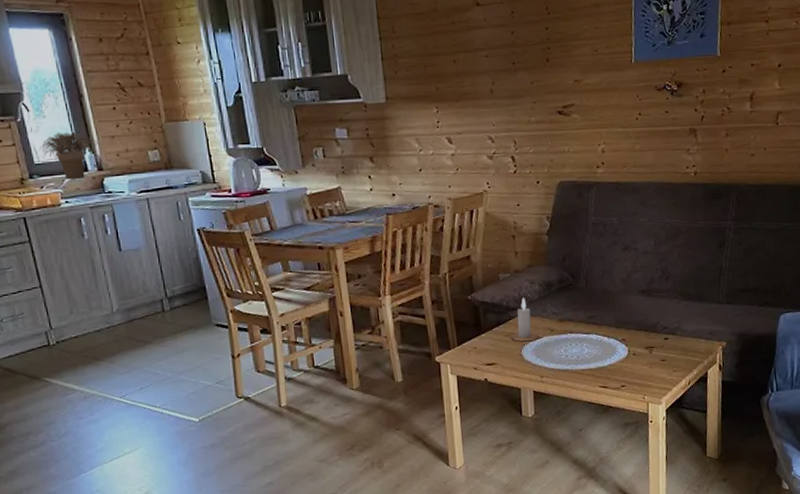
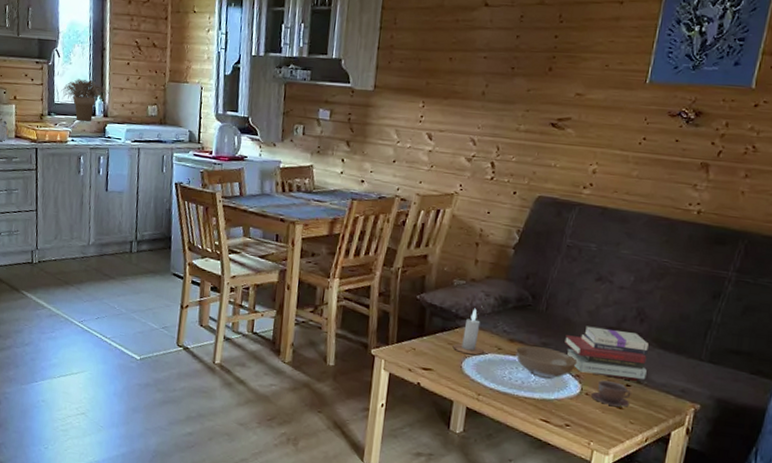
bowl: none [567,320,621,349] -> present [516,345,578,379]
books: none [606,291,679,336] -> present [563,326,649,381]
teacup: none [637,338,671,360] -> present [590,380,631,407]

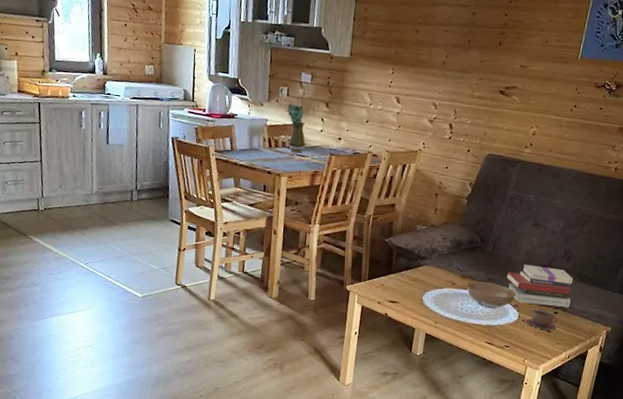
potted plant: present [61,78,109,122] -> none [61,37,108,79]
vase: none [302,140,324,199] -> present [286,101,306,154]
candle: present [452,308,484,356] -> none [415,249,441,290]

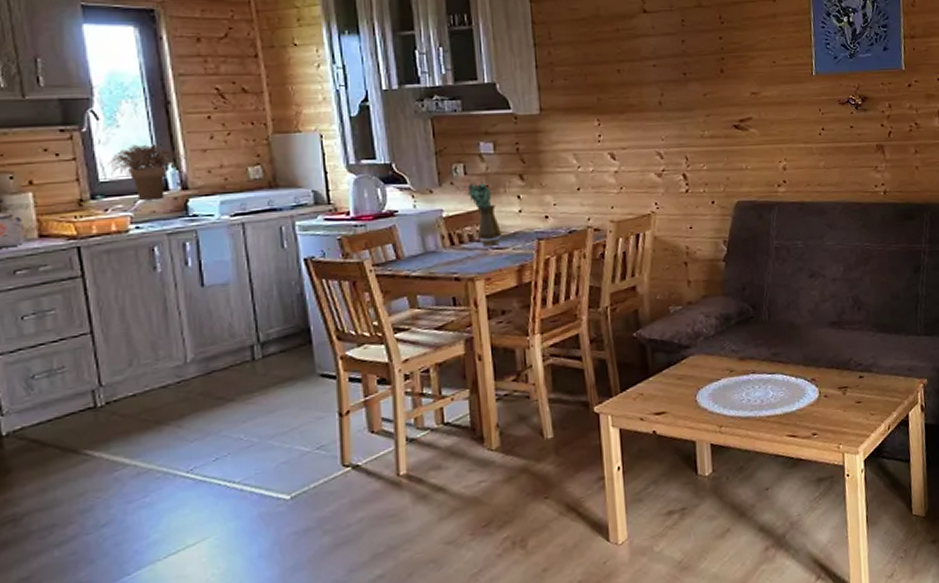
potted plant: none [61,37,108,79] -> present [108,144,185,201]
bowl: present [467,281,517,308] -> none [748,357,810,391]
books: present [506,264,573,309] -> none [792,322,875,375]
teacup: present [526,309,558,331] -> none [829,376,867,402]

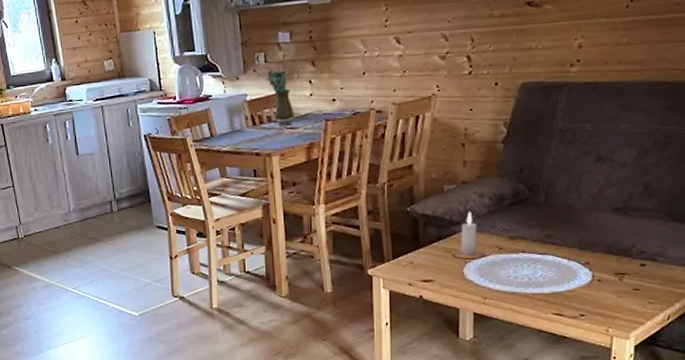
potted plant: present [108,144,185,201] -> none [15,45,63,90]
candle: none [682,333,716,386] -> present [451,211,484,260]

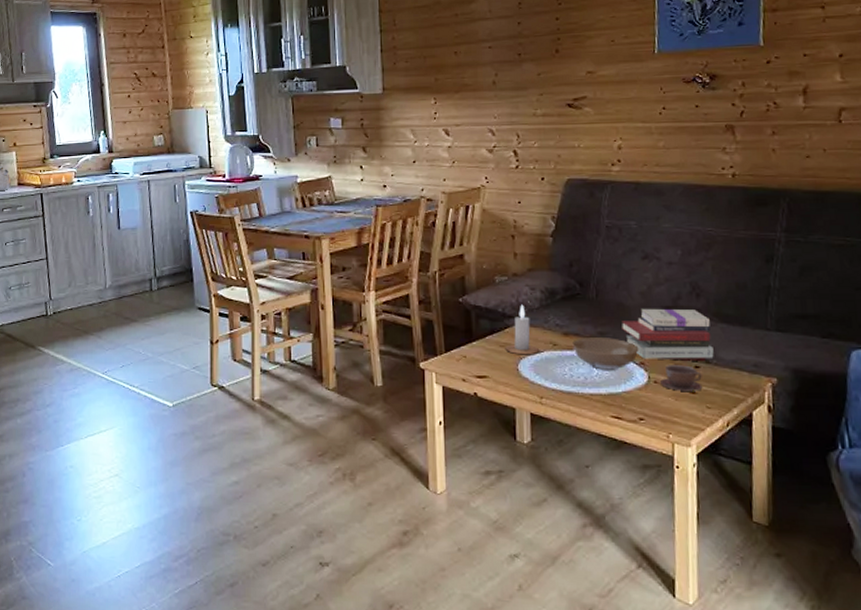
vase: present [267,68,295,127] -> none [318,151,345,211]
bowl: none [518,240,585,271] -> present [572,337,639,370]
books: none [568,209,661,260] -> present [620,308,714,361]
teacup: none [603,263,647,288] -> present [659,365,703,391]

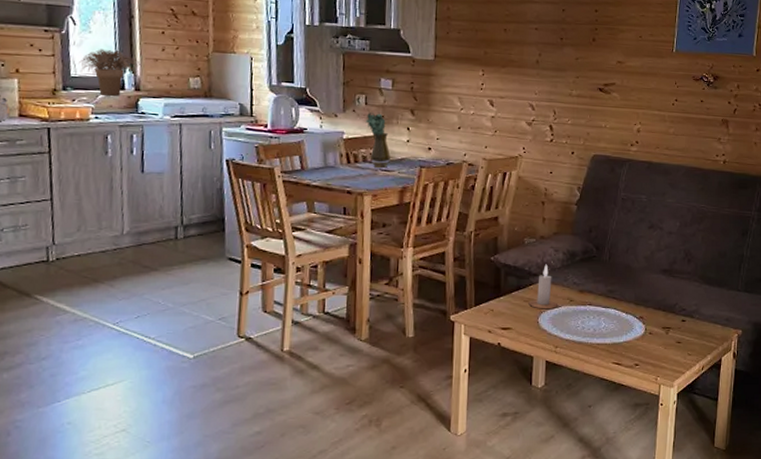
potted plant: none [62,117,112,161] -> present [79,48,141,97]
vase: none [318,151,345,211] -> present [365,110,391,169]
bowl: present [572,337,639,370] -> none [586,294,640,323]
books: present [620,308,714,361] -> none [626,270,697,316]
teacup: present [659,365,703,391] -> none [653,319,687,341]

